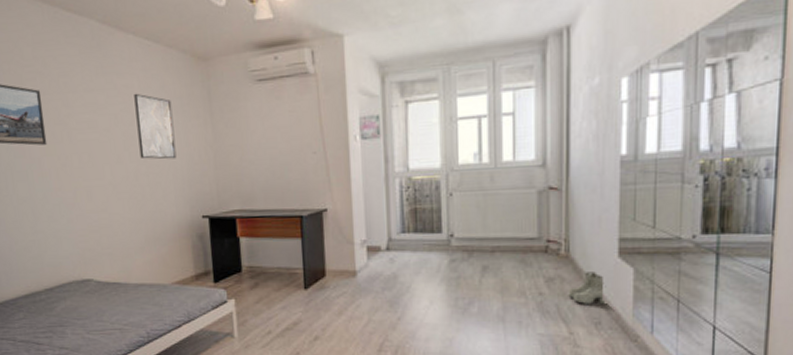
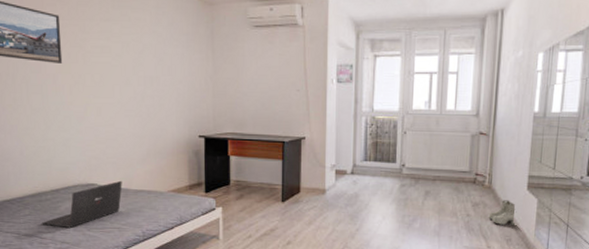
laptop: none [37,274,121,331] -> present [42,180,122,228]
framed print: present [134,93,177,160] -> none [146,26,180,86]

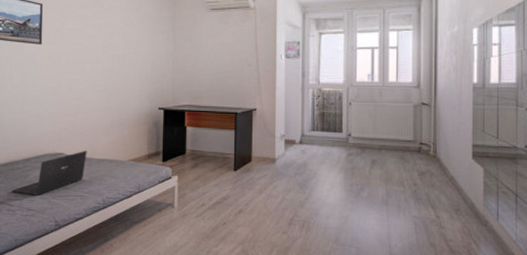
boots: present [488,200,517,226] -> none [435,169,464,196]

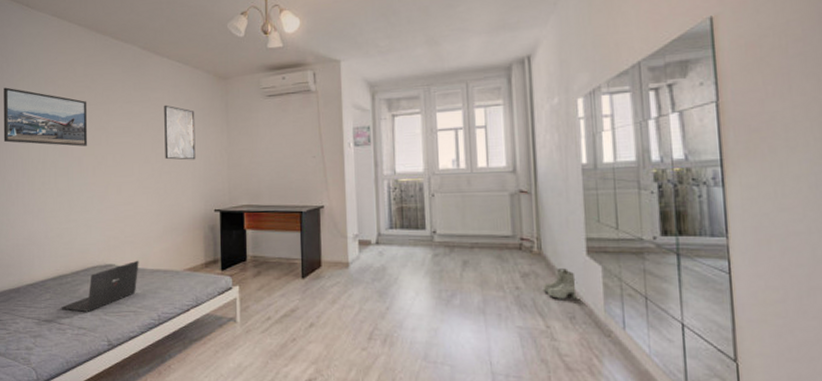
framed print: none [115,11,144,63] -> present [164,105,196,160]
boots: none [435,169,464,196] -> present [542,268,579,300]

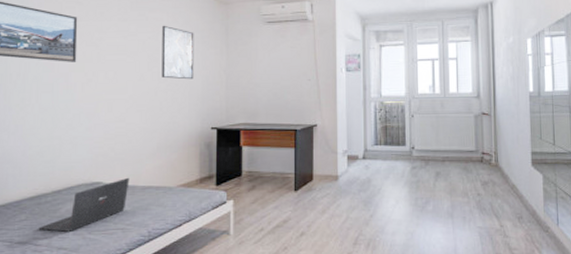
boots: present [542,268,579,300] -> none [498,177,525,203]

